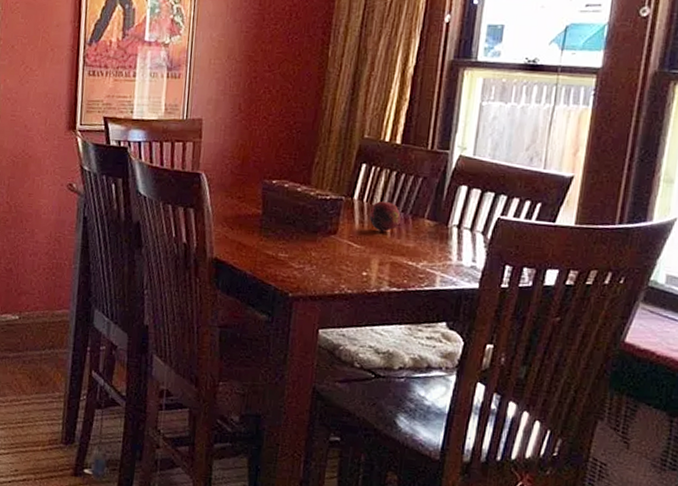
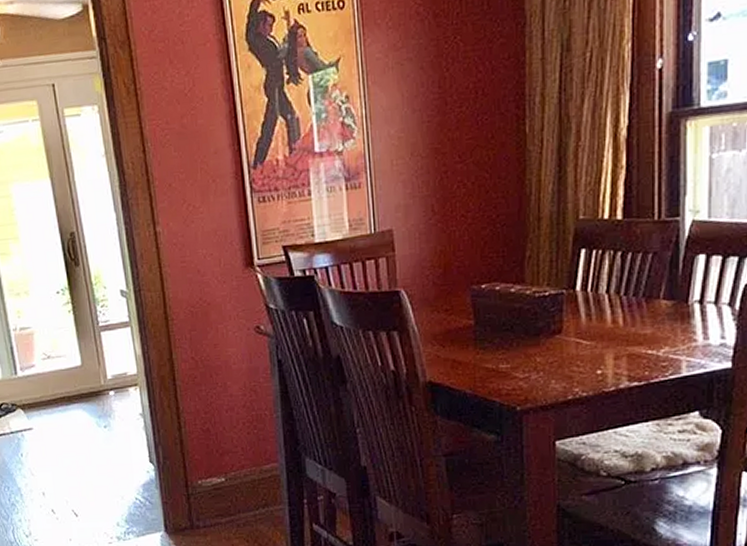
fruit: present [369,201,401,232] -> none [596,287,633,322]

